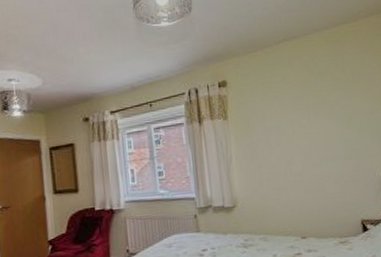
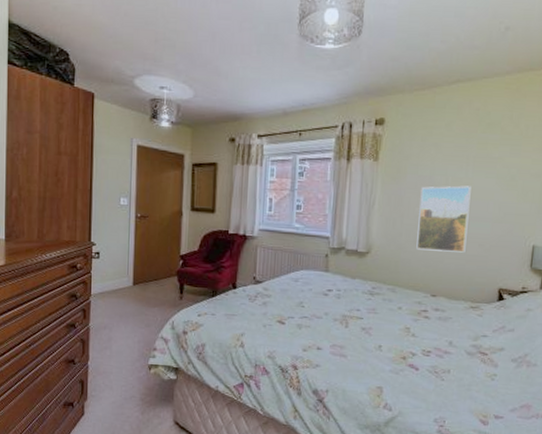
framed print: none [272,130,324,196] -> present [416,185,471,253]

